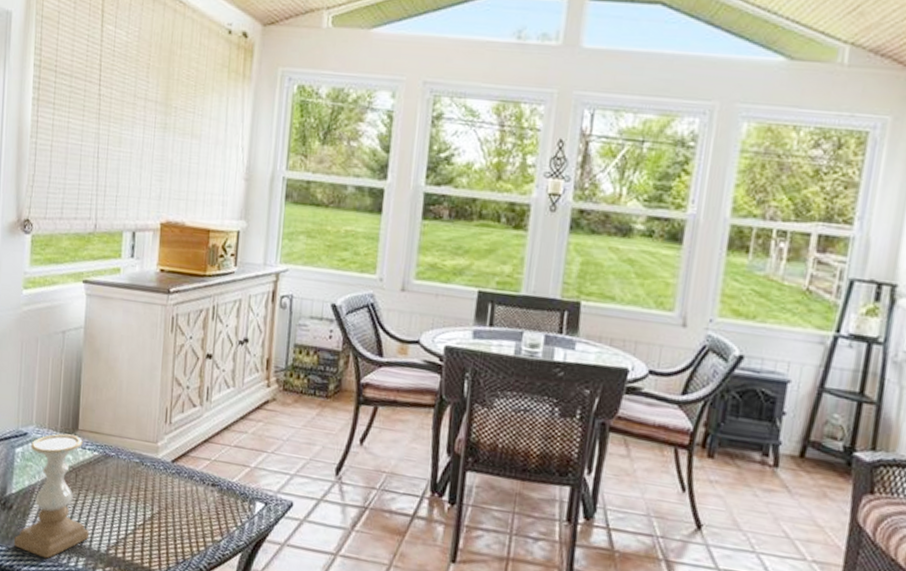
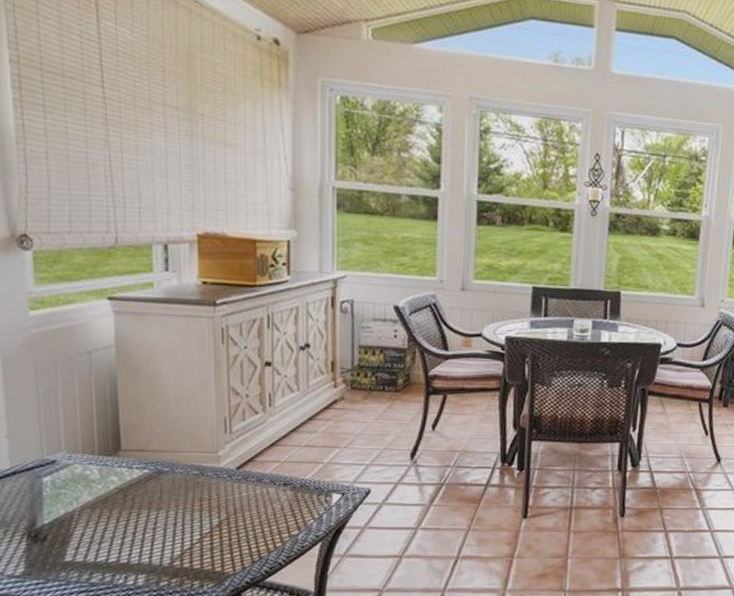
candle holder: present [13,433,90,559] -> none [53,456,148,583]

